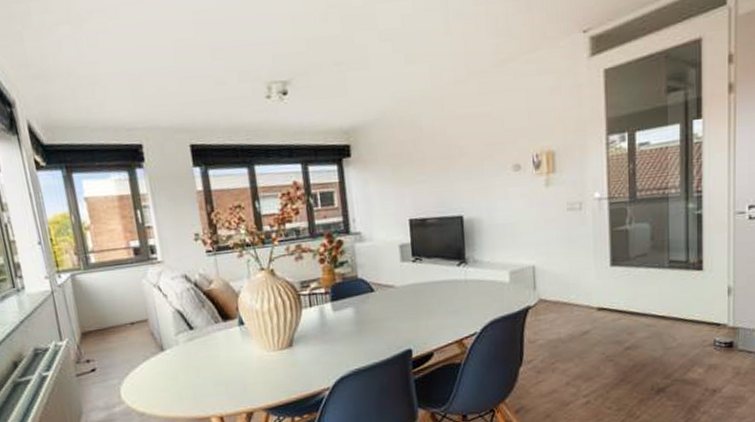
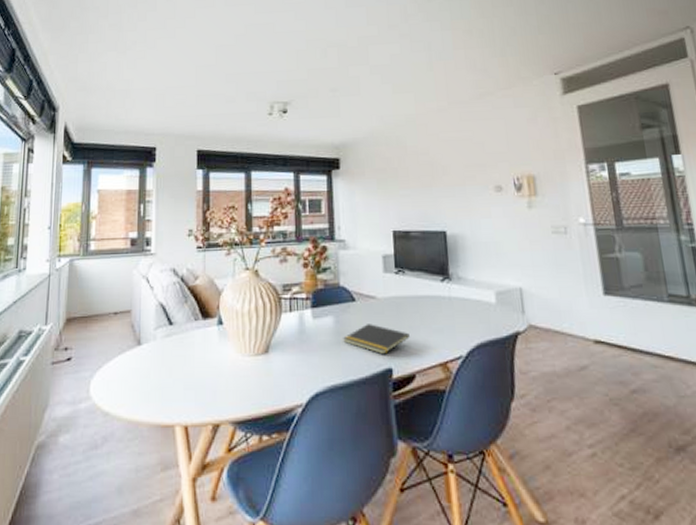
notepad: none [364,311,427,338] -> present [343,324,410,355]

